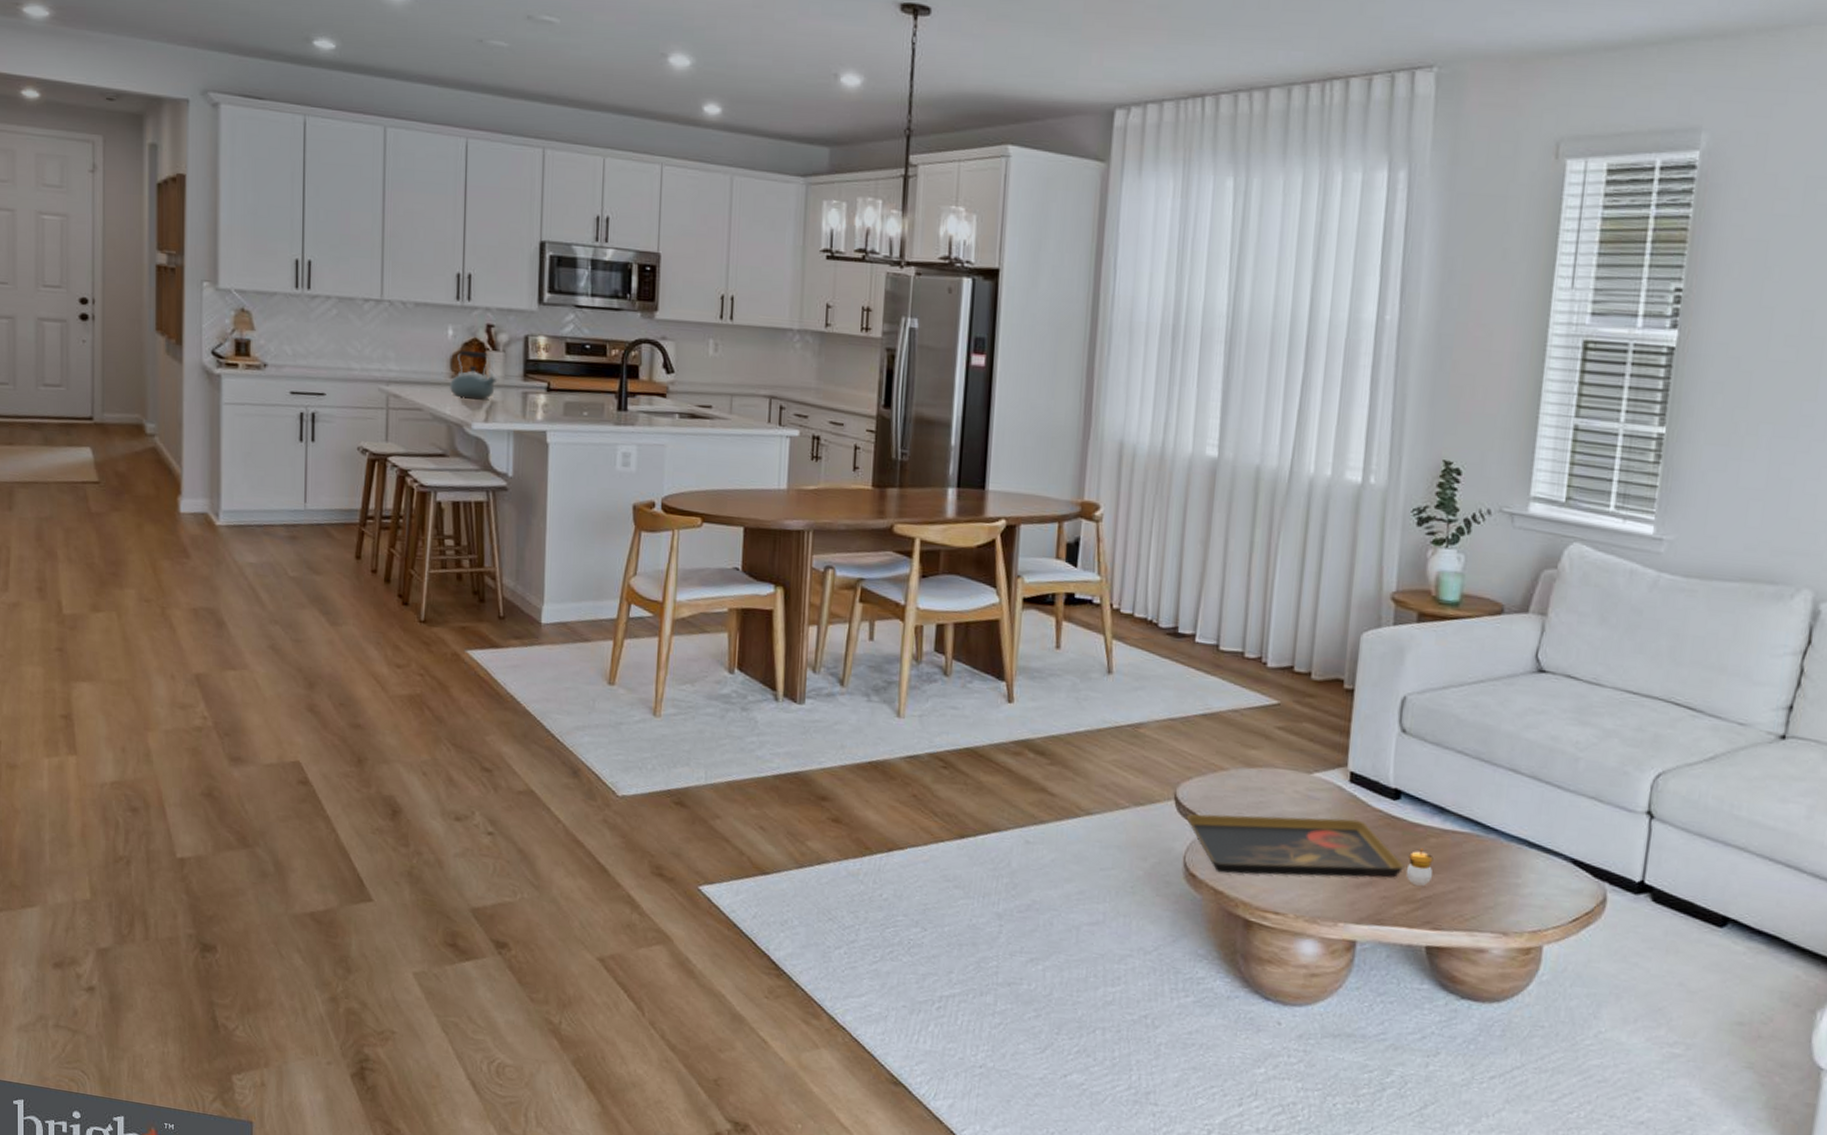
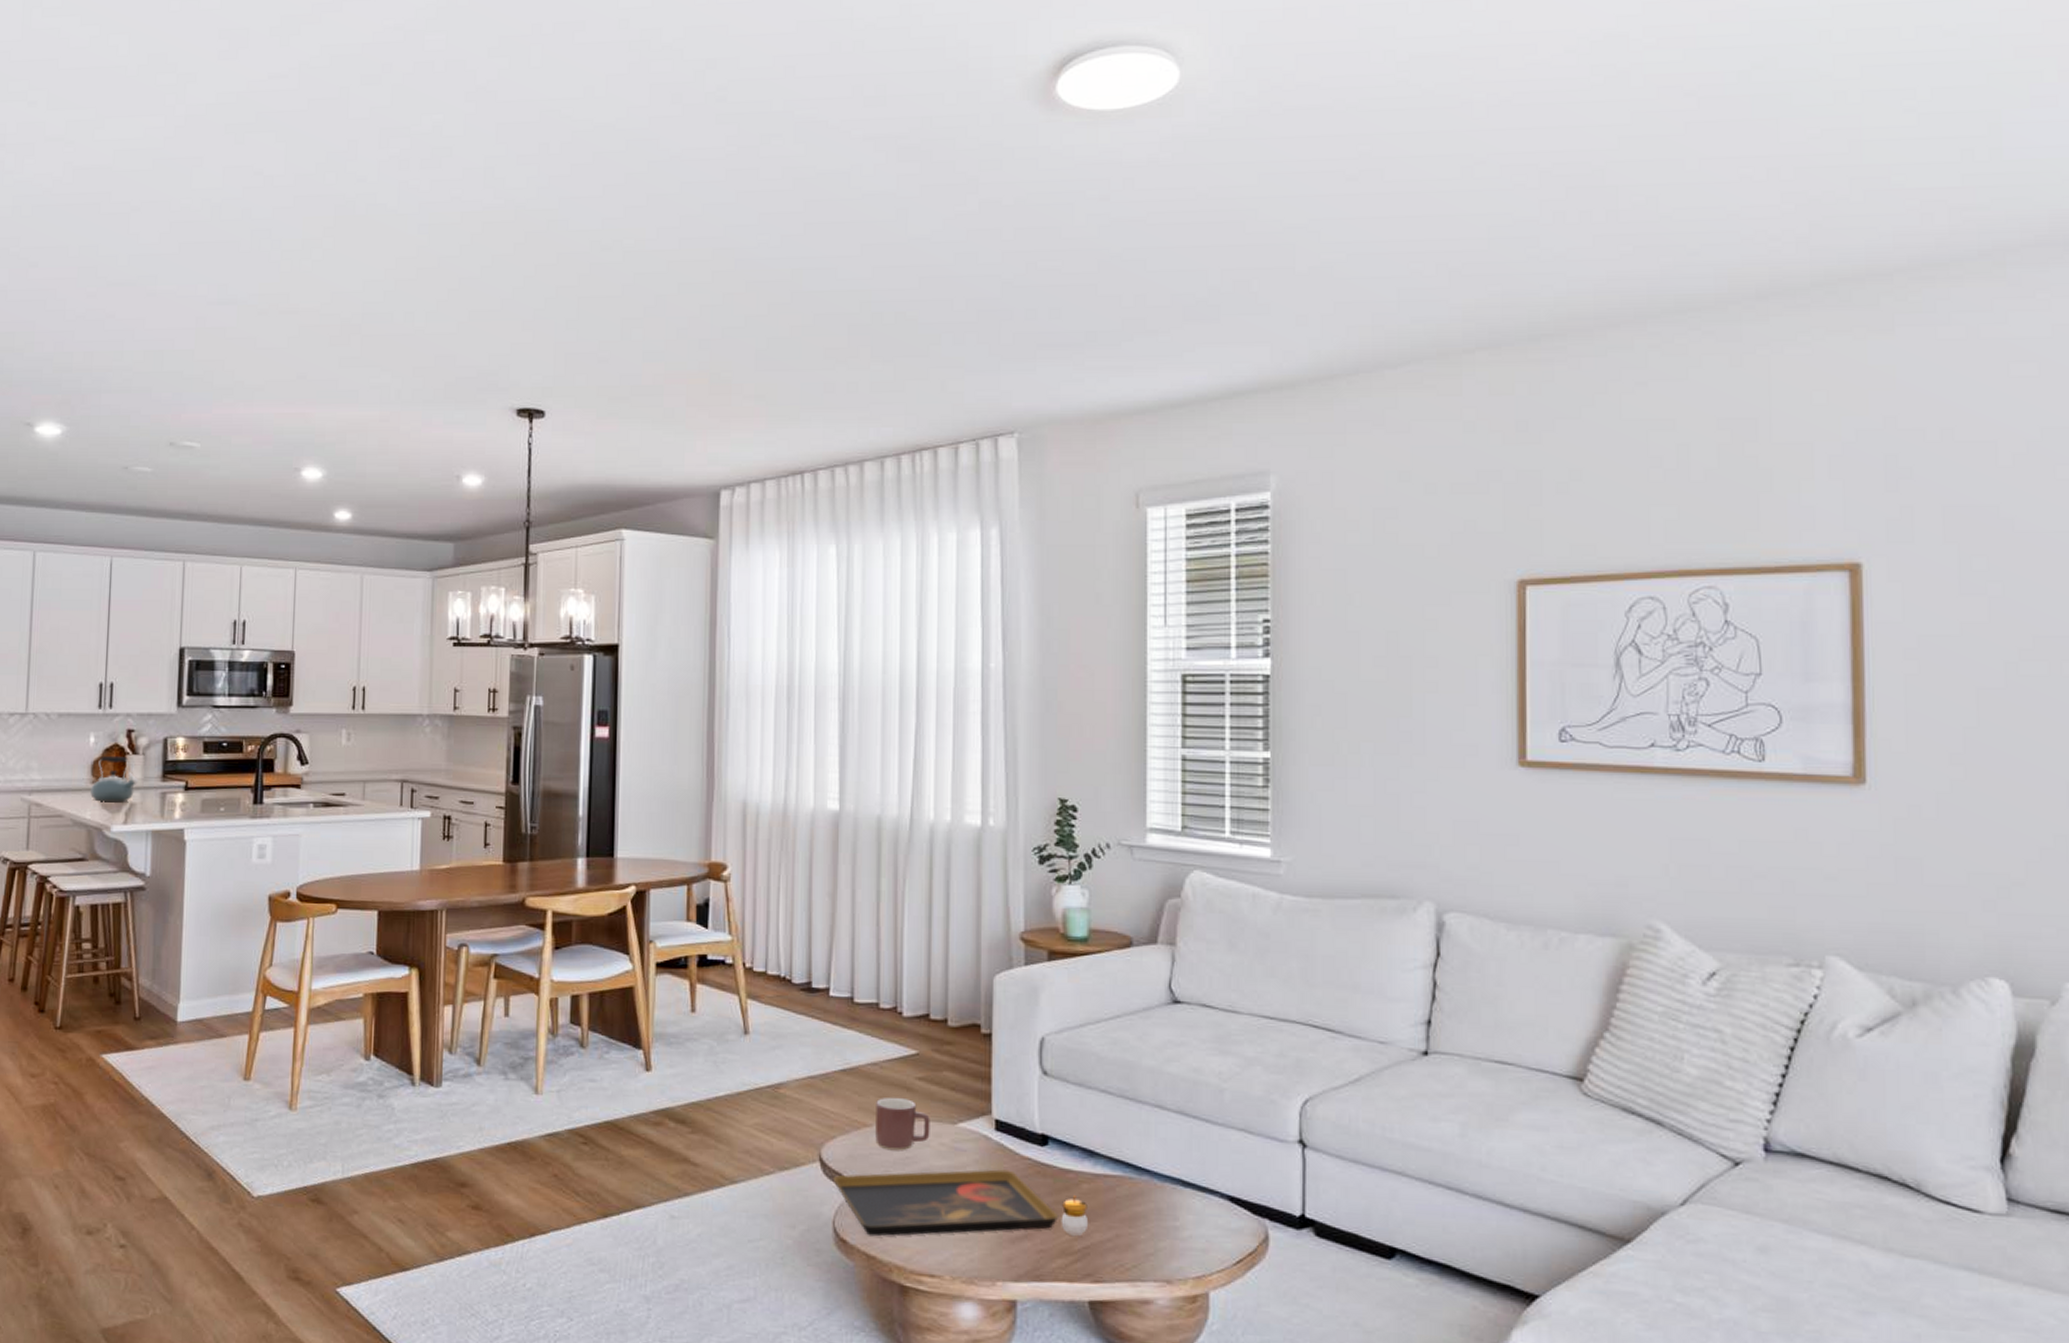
mug: none [1231,743,1287,796] -> present [875,1097,930,1151]

